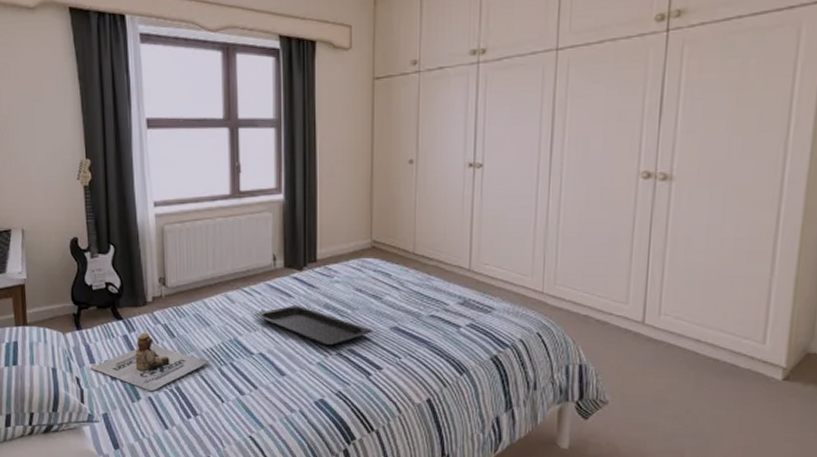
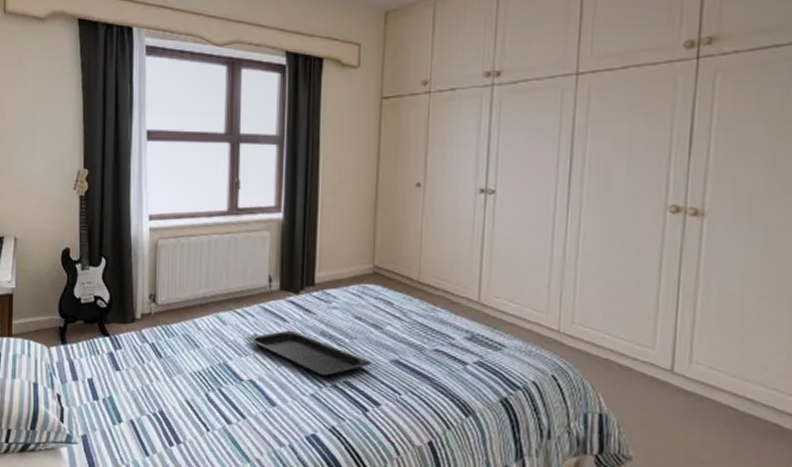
teddy bear: present [89,332,210,392] -> none [72,350,197,415]

